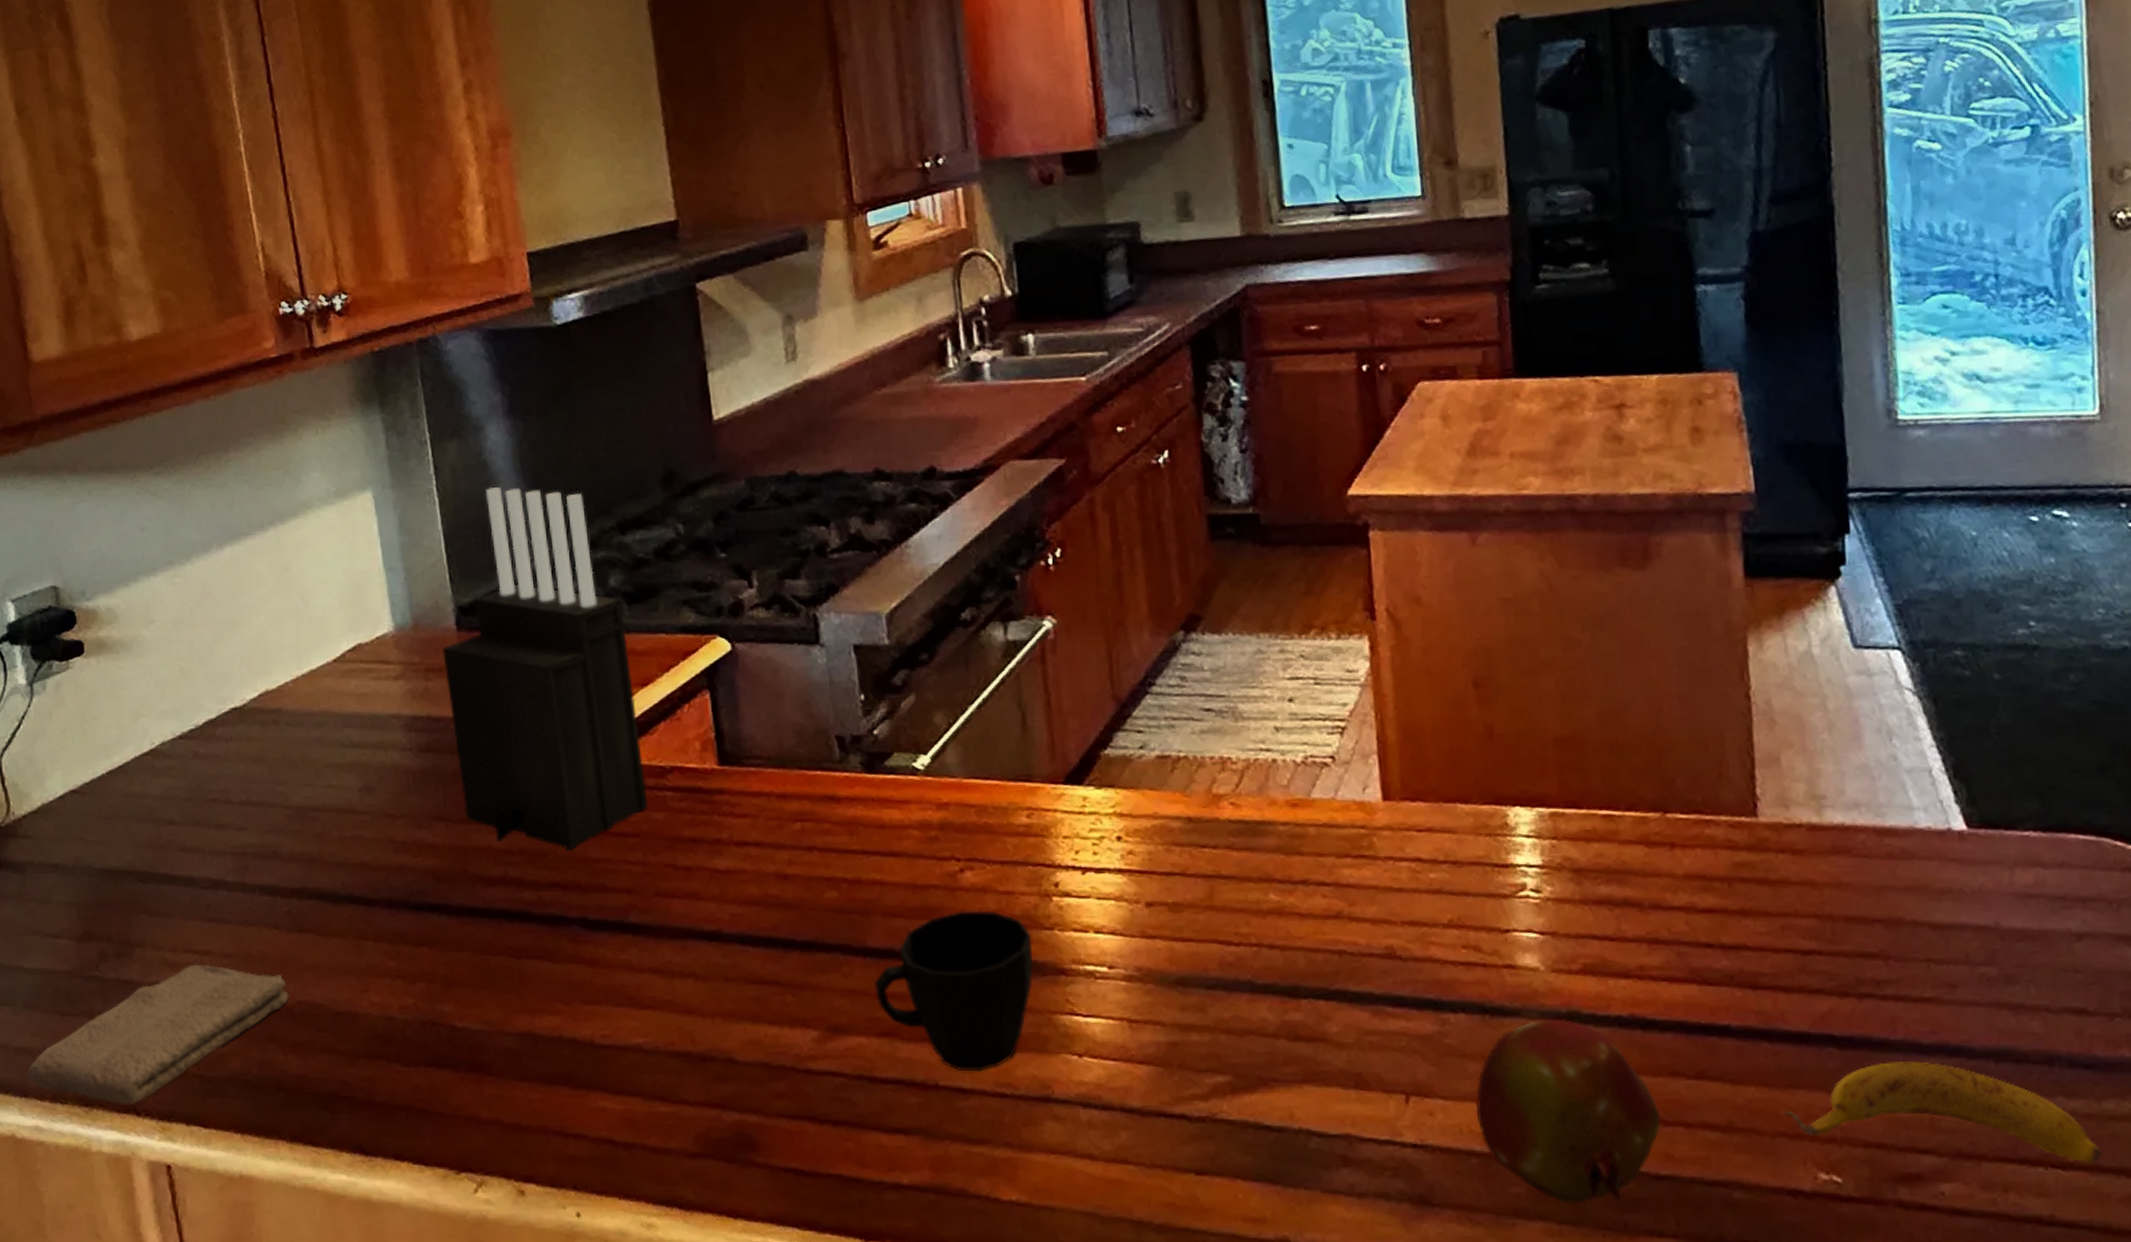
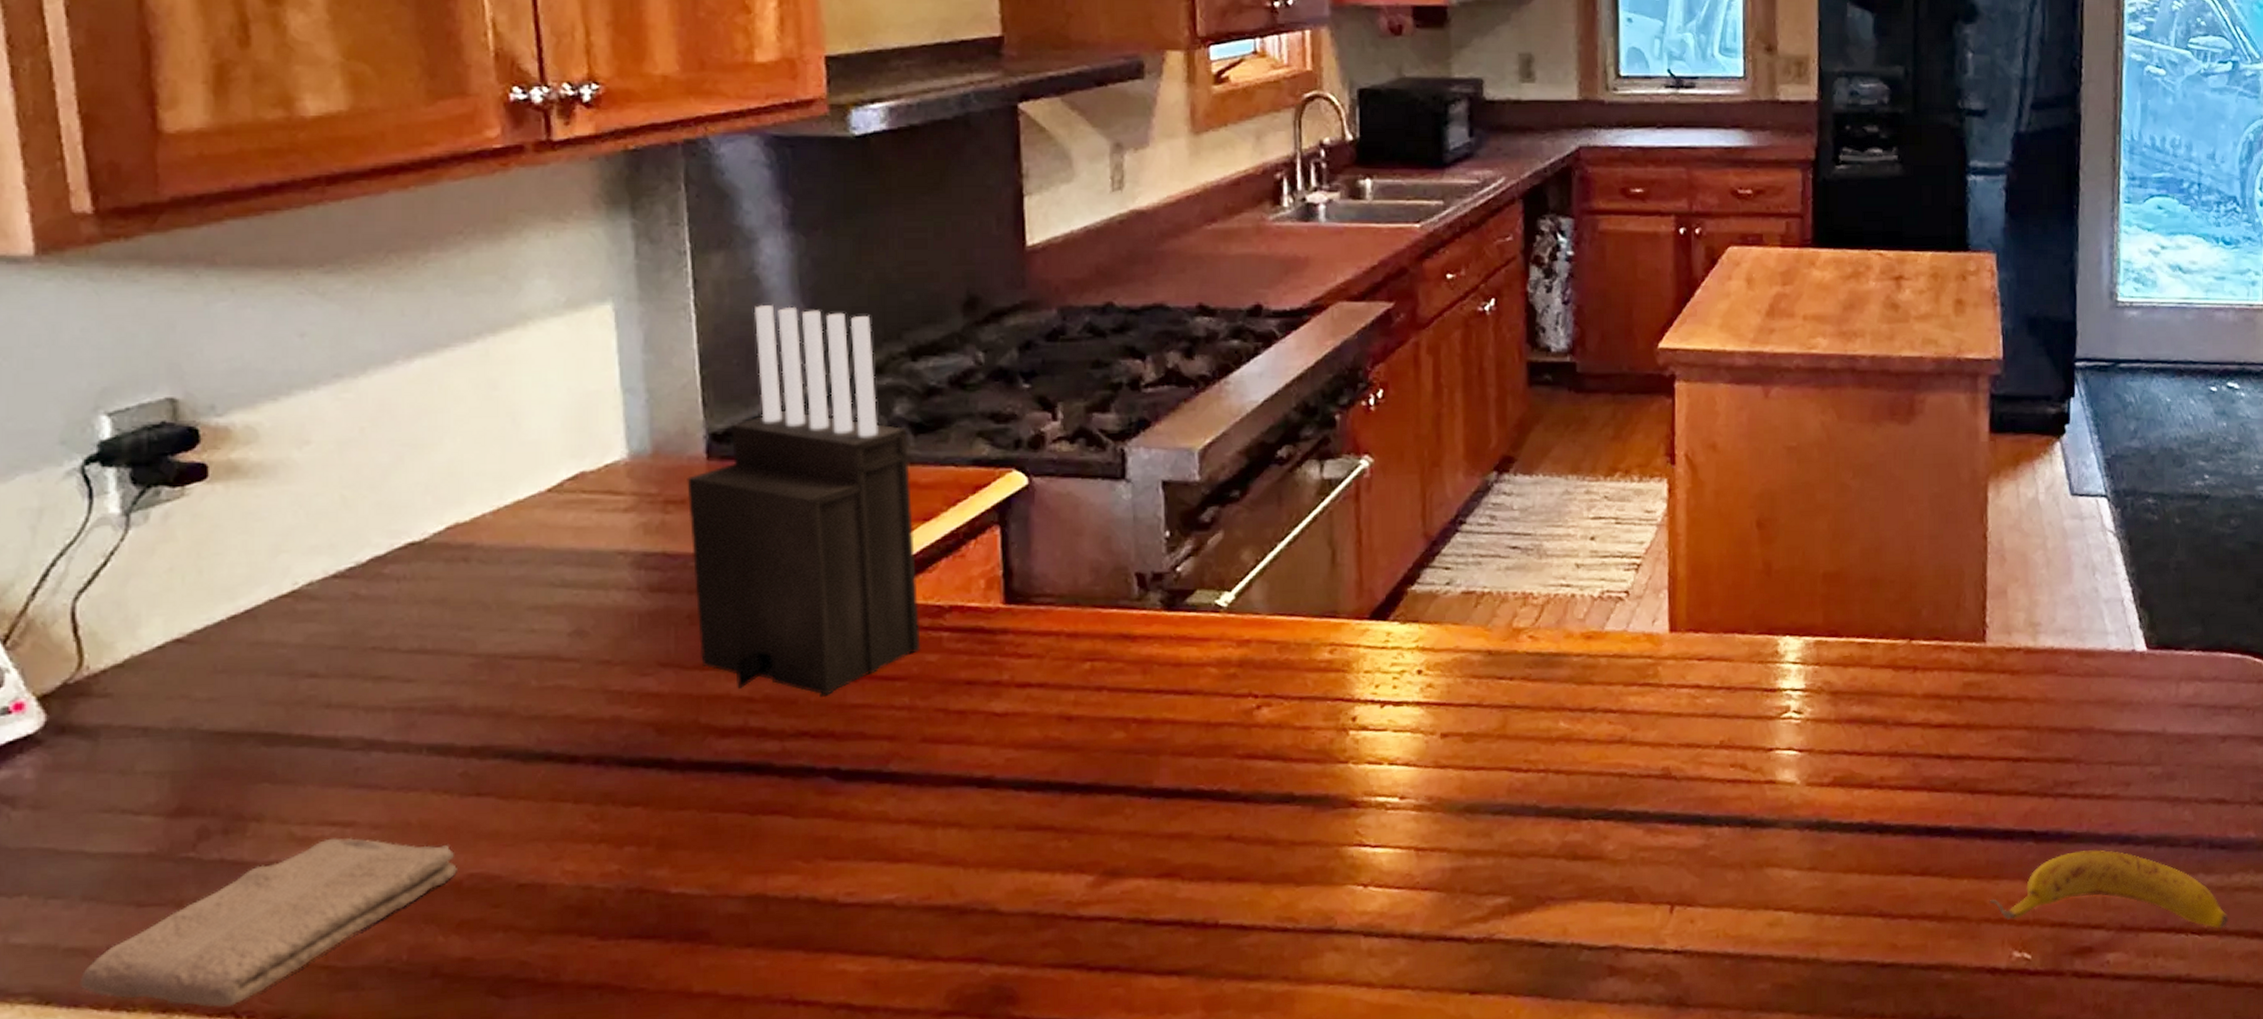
cup: present [874,910,1034,1072] -> none [1157,746,1326,908]
fruit: present [1475,1018,1661,1203] -> none [1732,827,1889,995]

